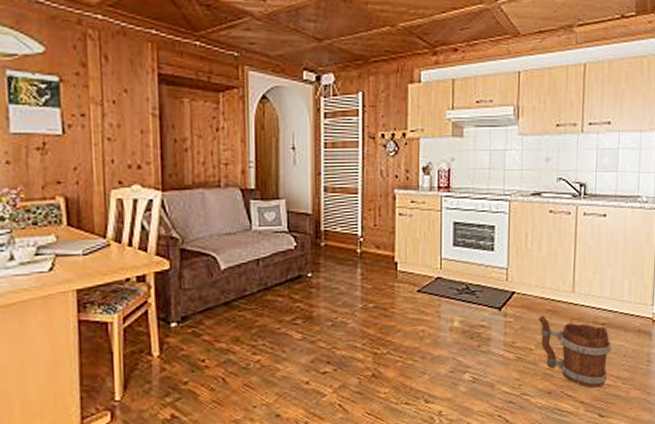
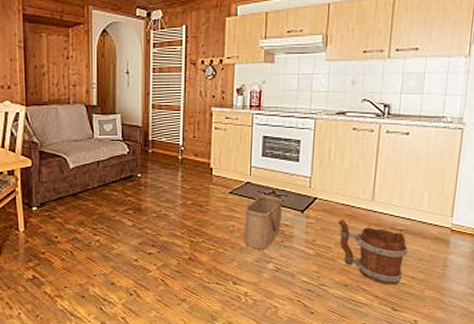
basket: none [435,291,478,358] -> present [244,195,283,250]

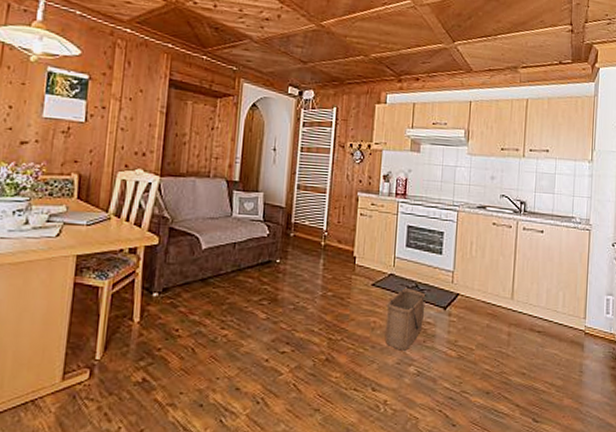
bucket: present [337,219,408,285] -> none [479,317,546,393]

